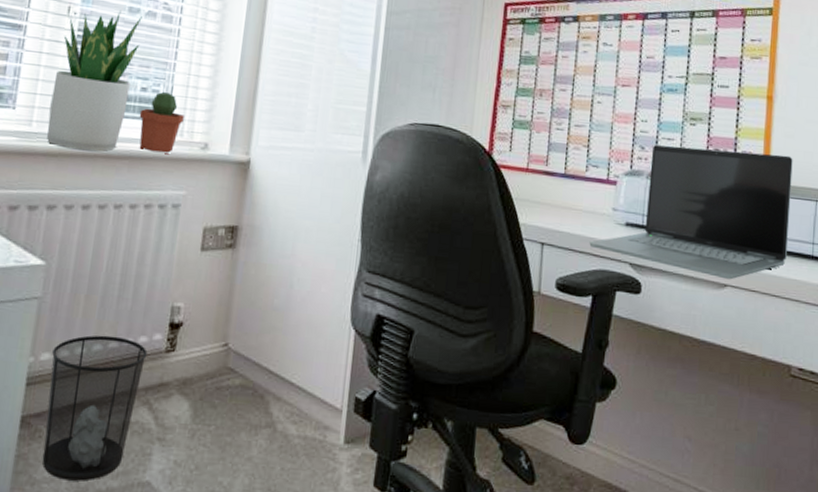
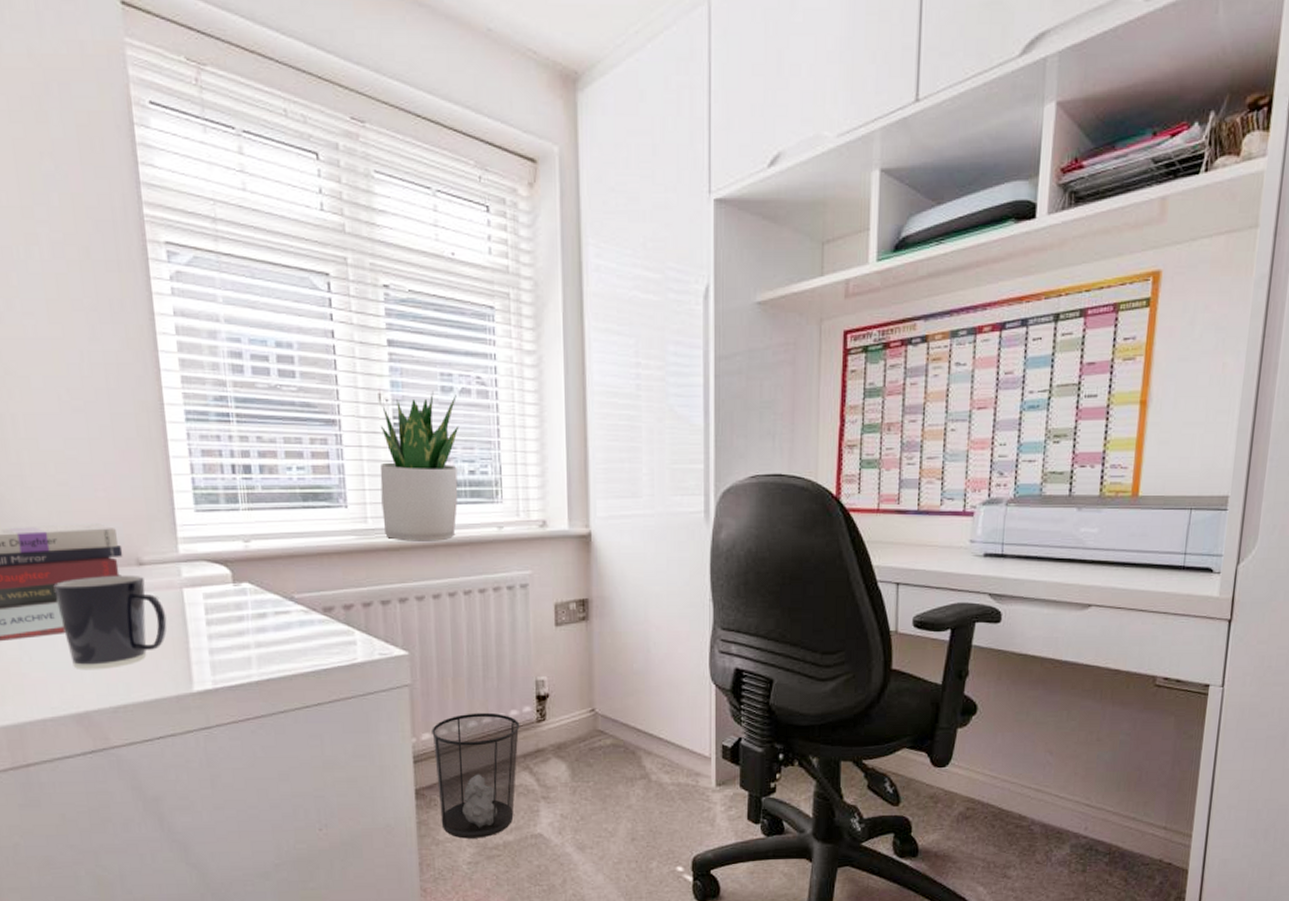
succulent plant: present [139,91,184,153] -> none [472,472,517,535]
laptop: present [589,145,793,280] -> none [946,464,1167,600]

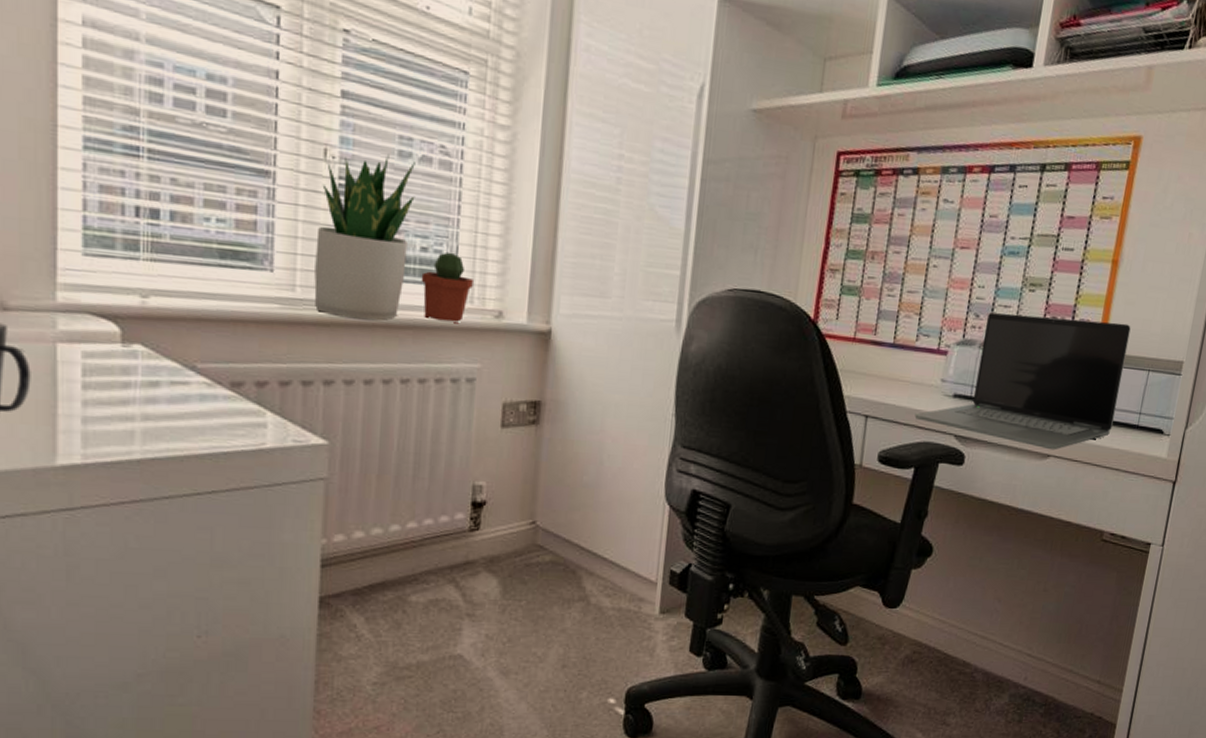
waste bin: present [432,712,520,839] -> none [346,515,450,656]
succulent plant: none [472,472,517,535] -> present [421,252,473,322]
laptop: none [946,464,1167,600] -> present [914,312,1131,450]

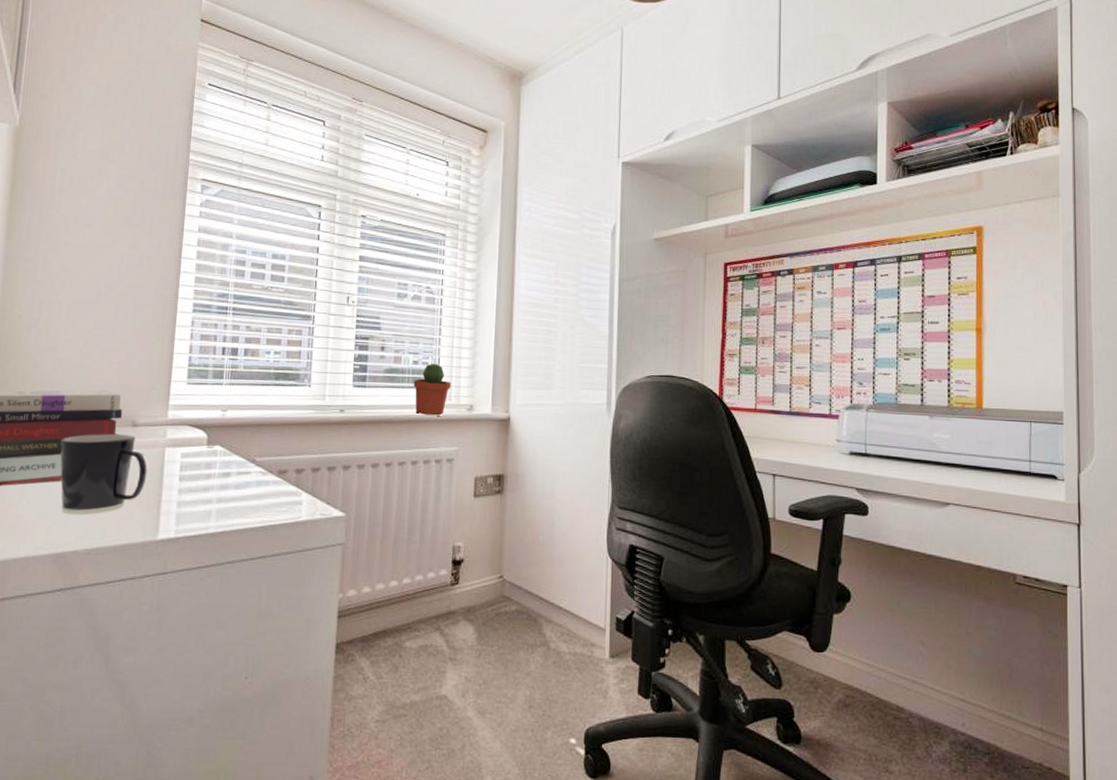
planter: present [314,153,415,322] -> none [338,296,409,419]
laptop: present [914,312,1131,450] -> none [817,380,1006,499]

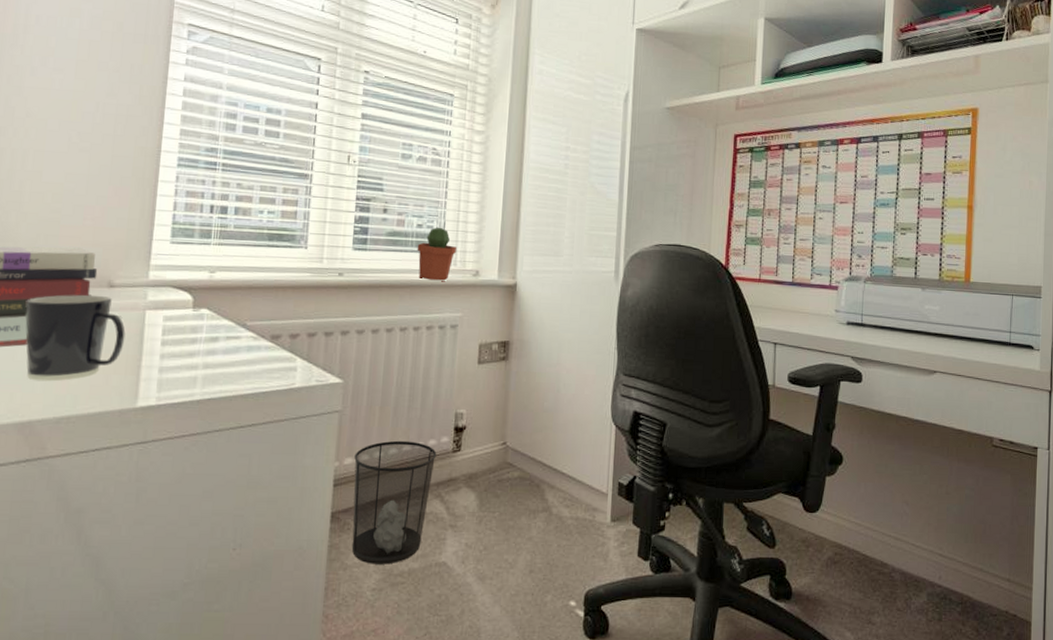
waste bin: none [356,573,436,696] -> present [351,440,437,565]

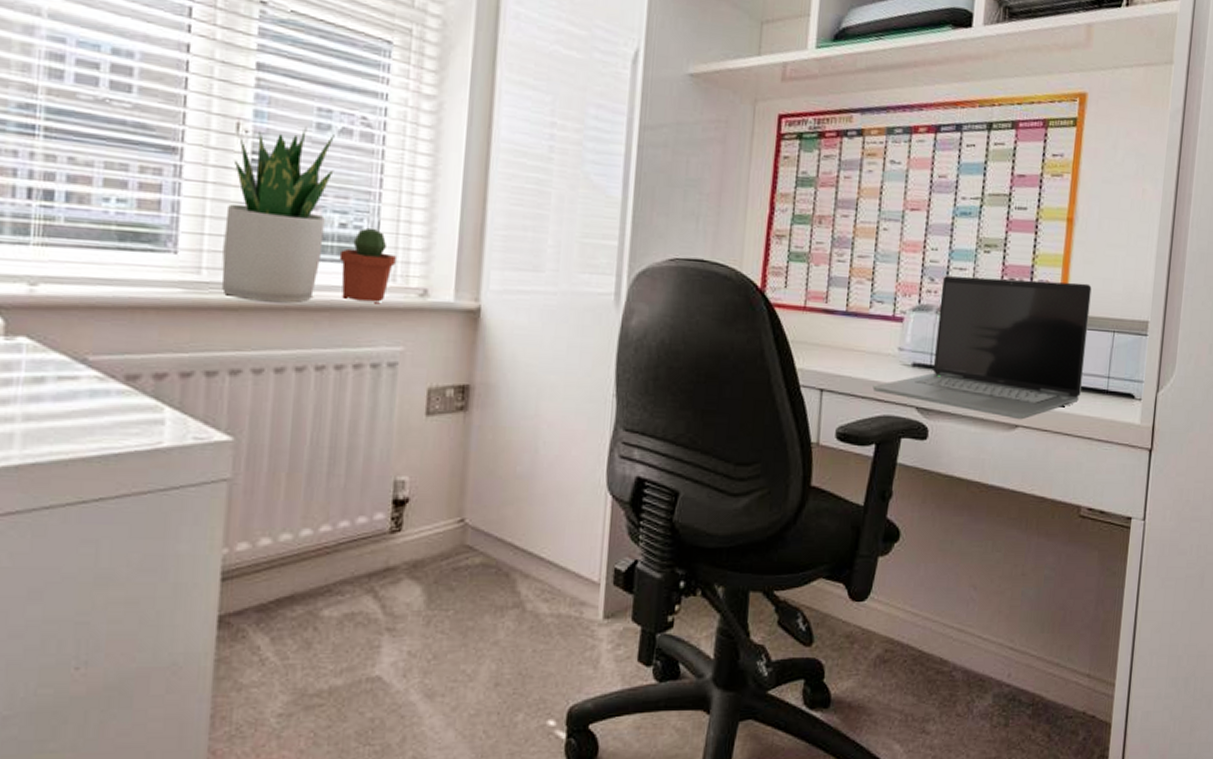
planter: none [336,156,414,283] -> present [221,126,335,304]
waste bin: present [351,440,437,565] -> none [248,518,368,682]
laptop: none [816,253,991,367] -> present [872,276,1092,420]

